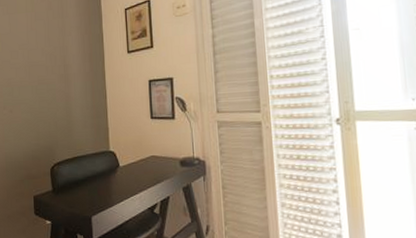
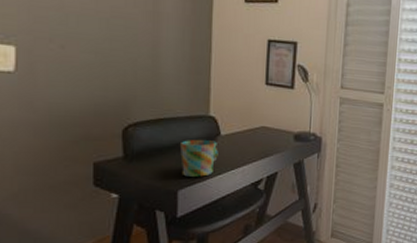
mug: none [91,171,119,204] -> present [180,139,218,177]

